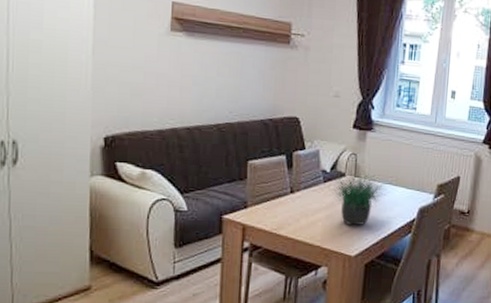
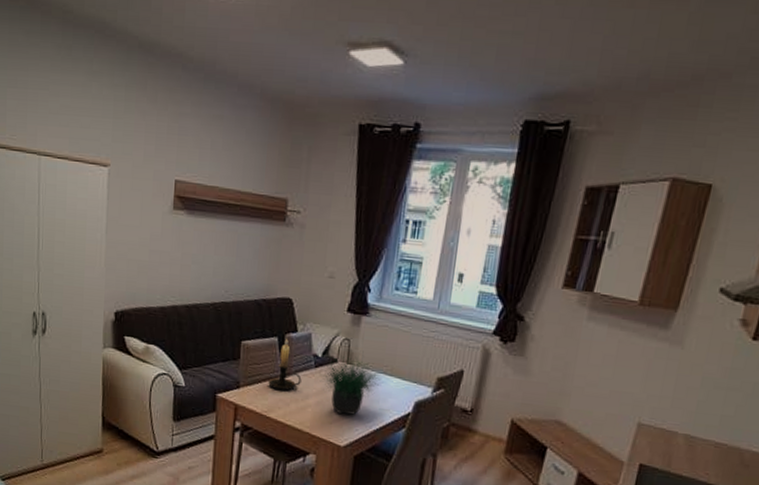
candle holder: none [277,157,311,208] -> present [268,339,302,392]

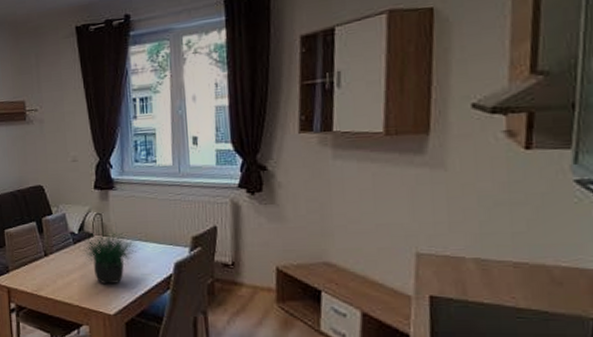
candle holder: present [268,339,302,392] -> none [34,222,64,270]

